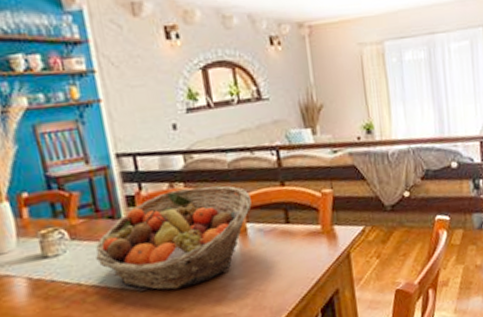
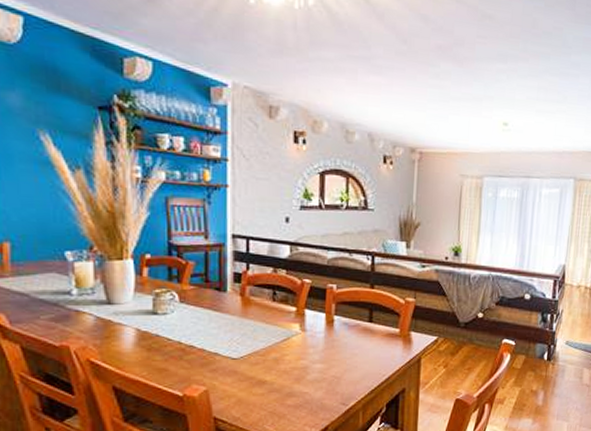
fruit basket: present [96,186,252,291] -> none [199,275,342,362]

